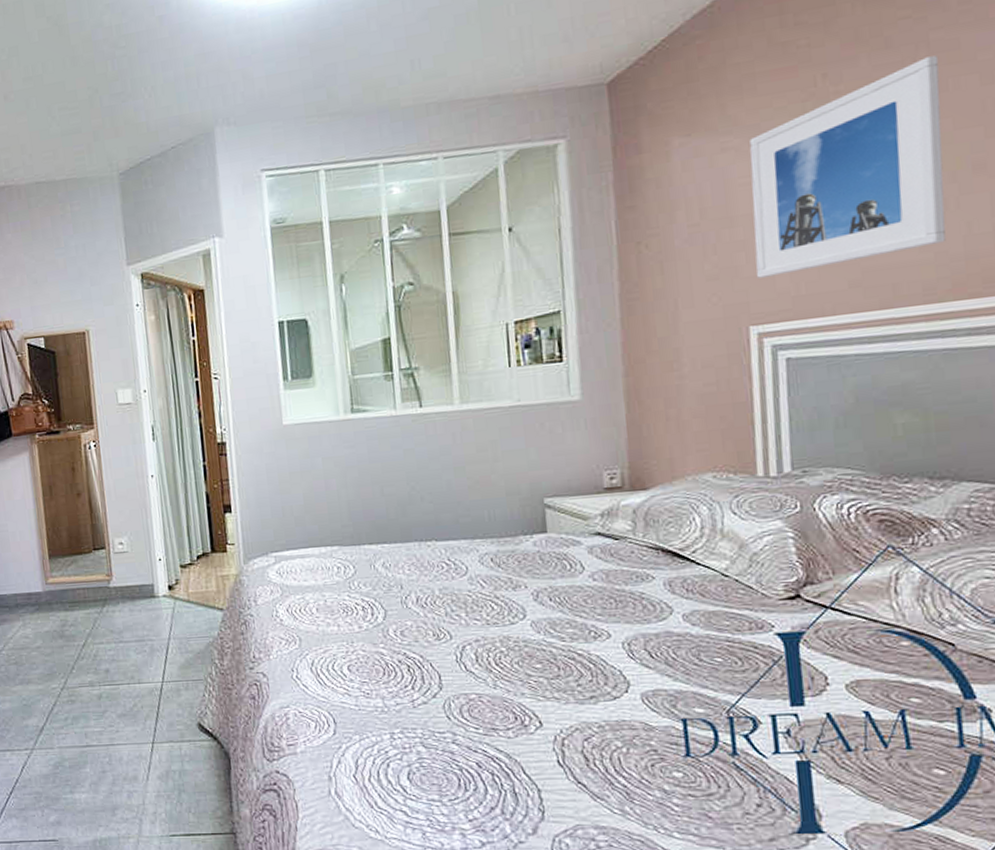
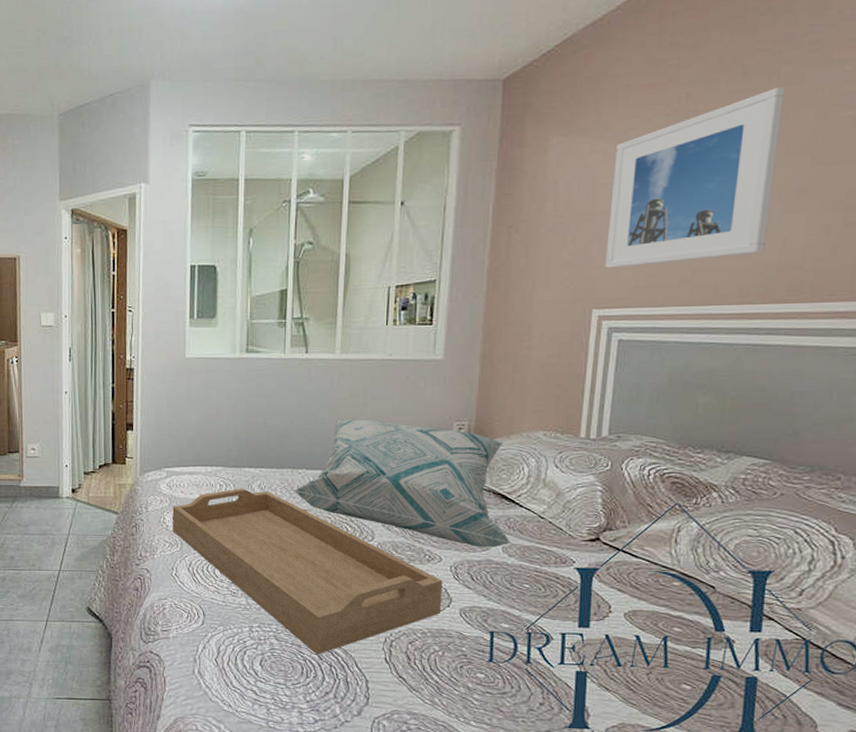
serving tray: none [285,569,618,763] -> present [172,488,443,655]
decorative pillow: none [424,477,695,618] -> present [293,419,513,548]

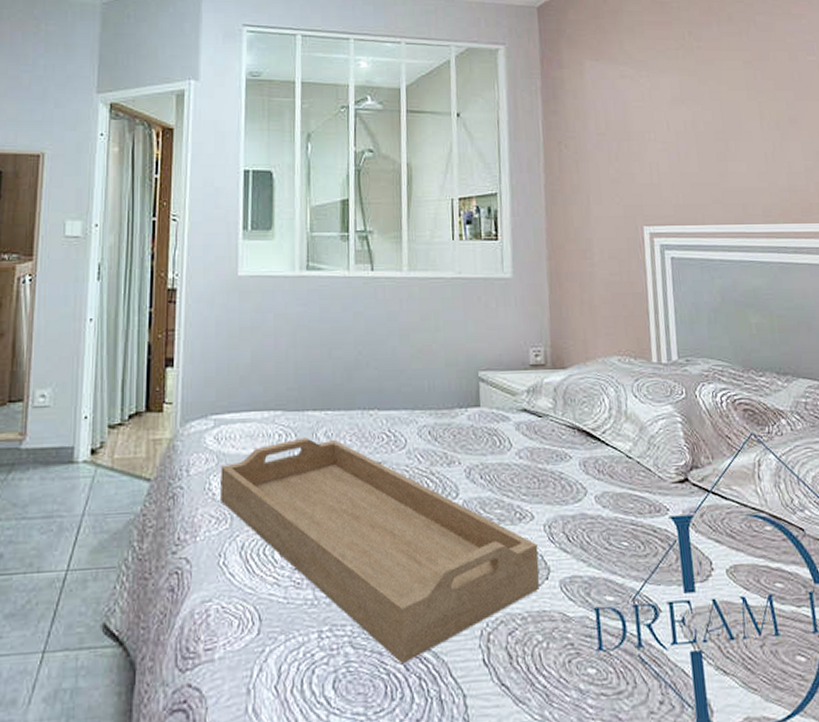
decorative pillow: present [293,419,513,548] -> none [365,347,605,499]
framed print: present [604,87,785,268] -> none [640,33,775,186]

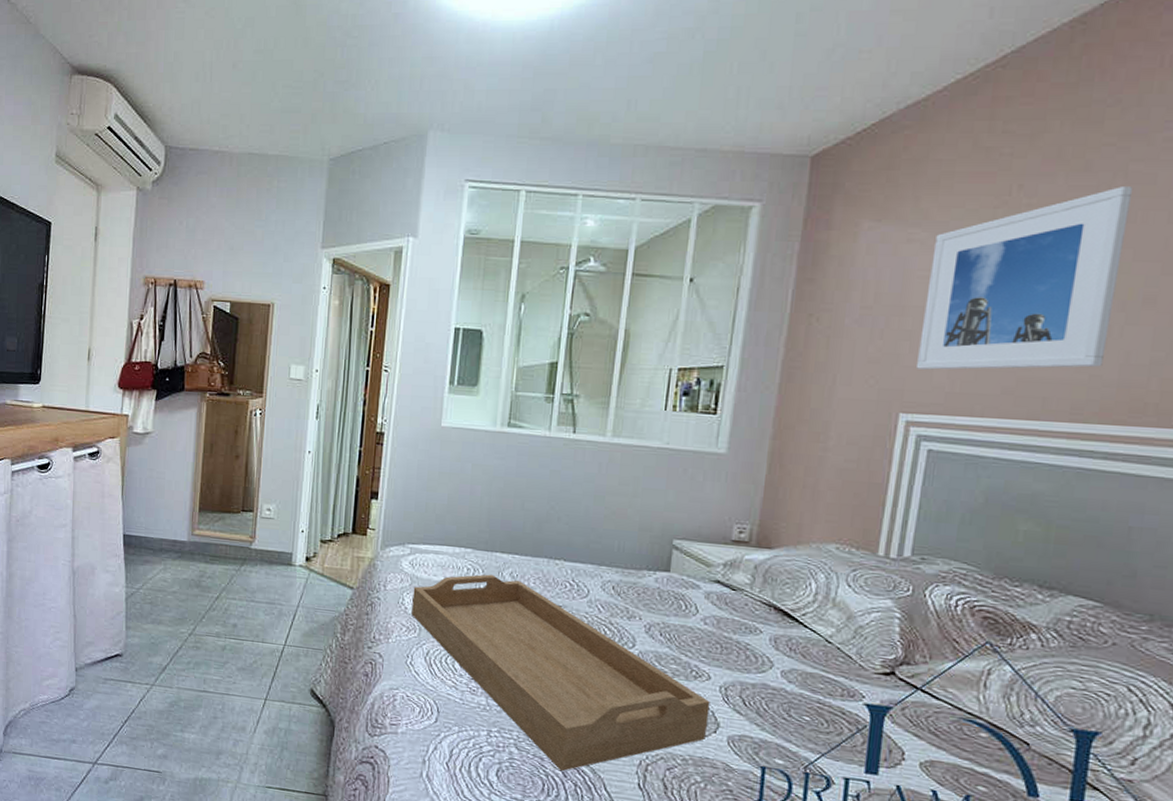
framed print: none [640,33,775,186] -> present [915,187,1134,370]

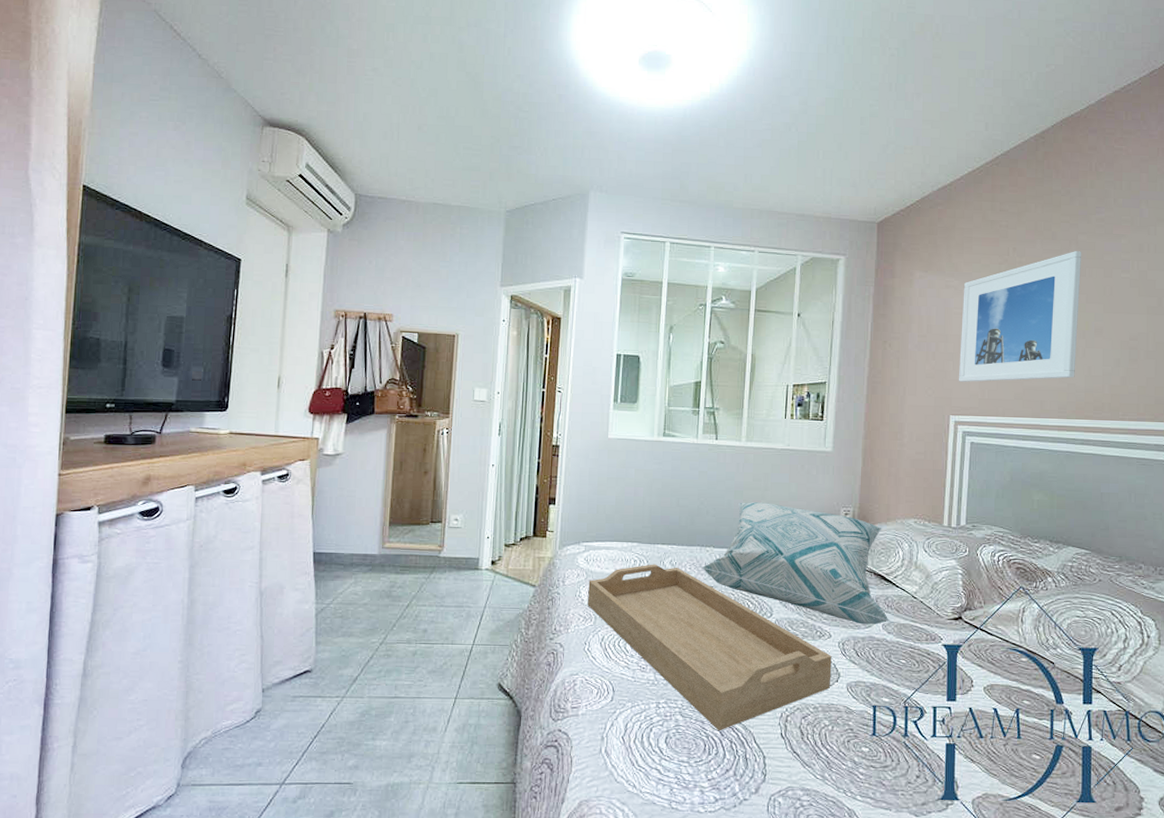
decorative pillow: none [548,509,794,671] -> present [701,502,891,625]

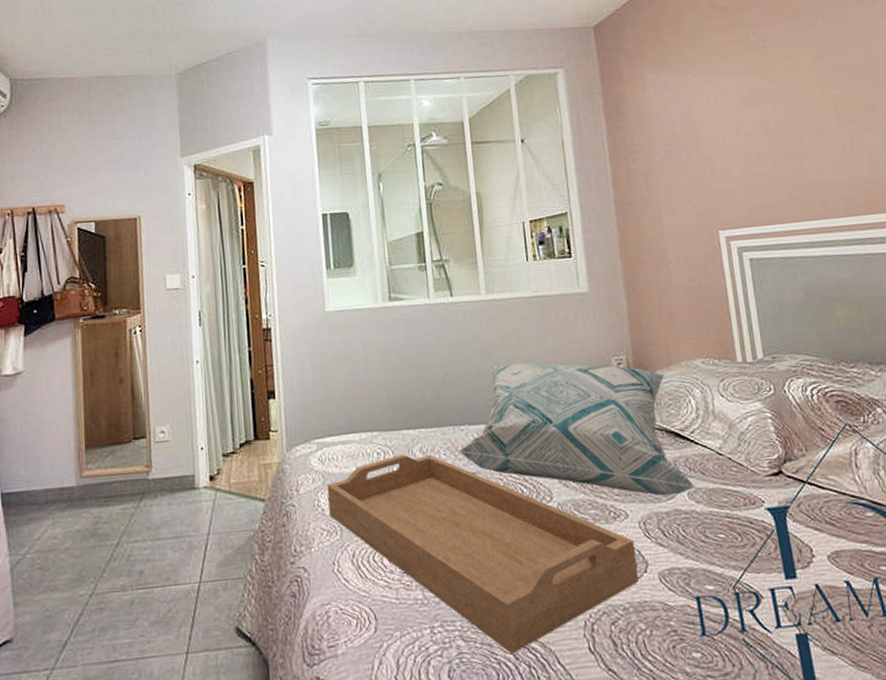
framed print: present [958,251,1082,382] -> none [704,25,855,191]

